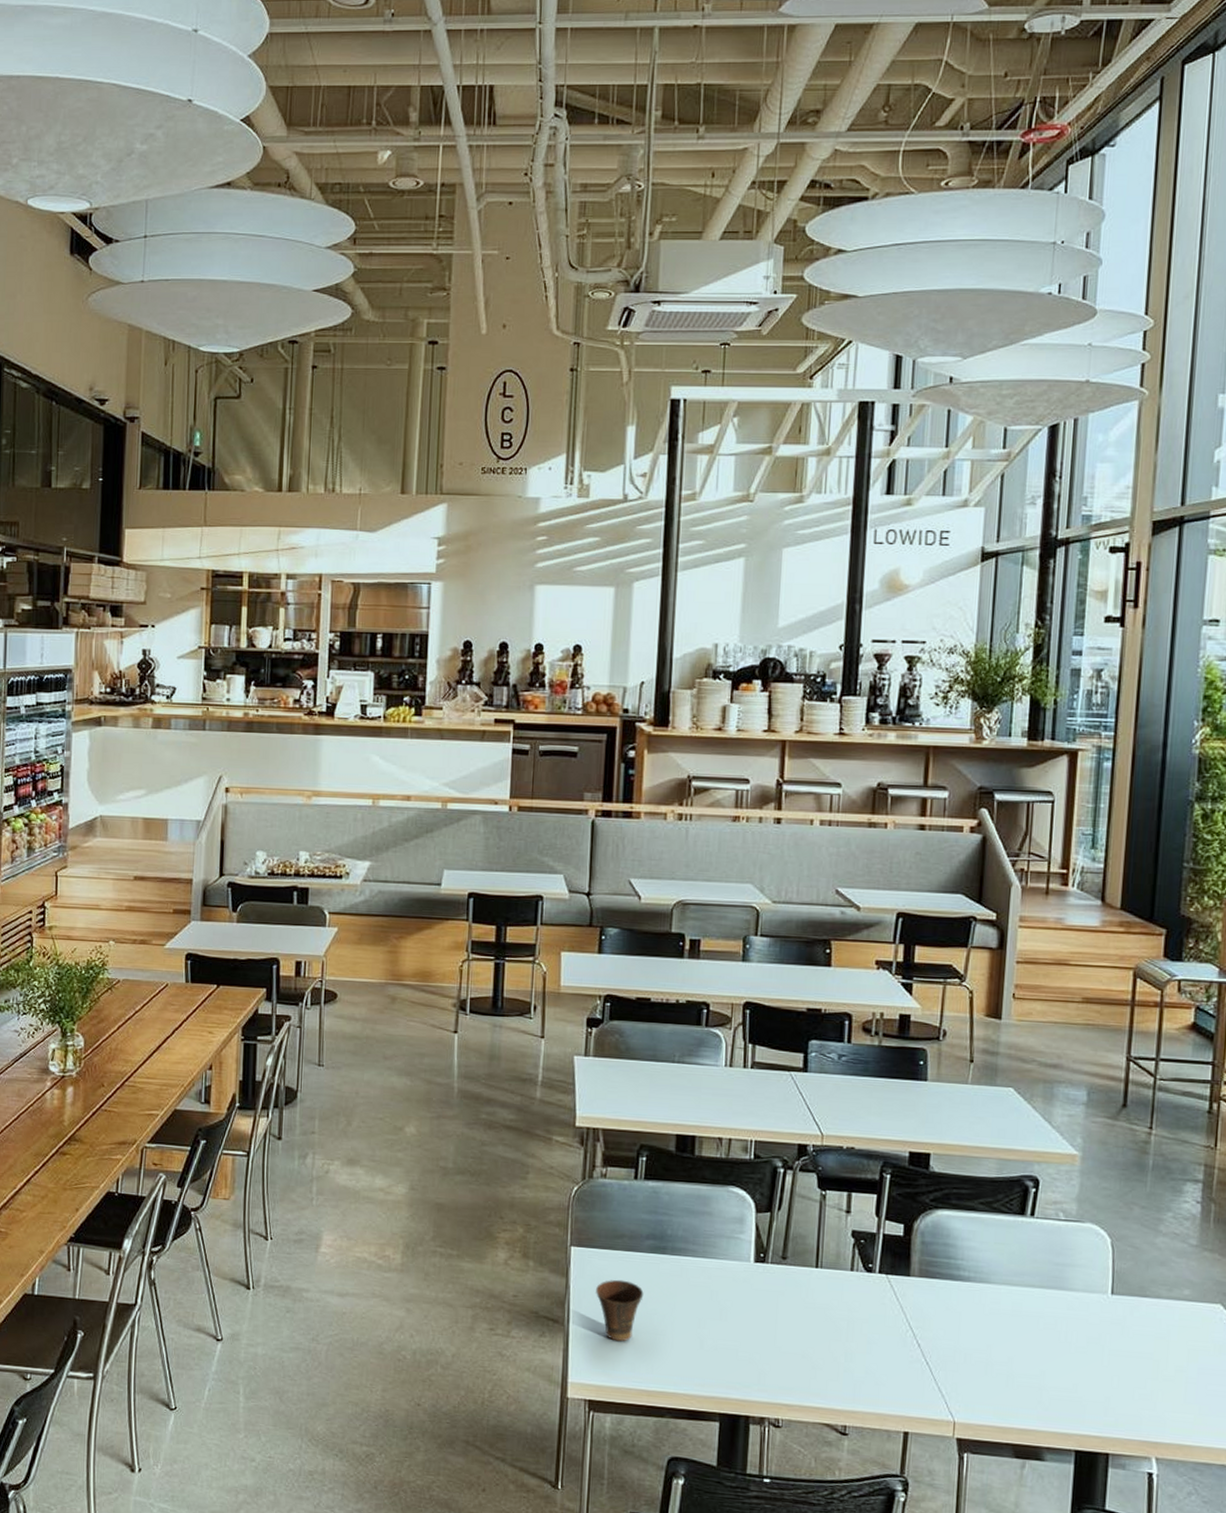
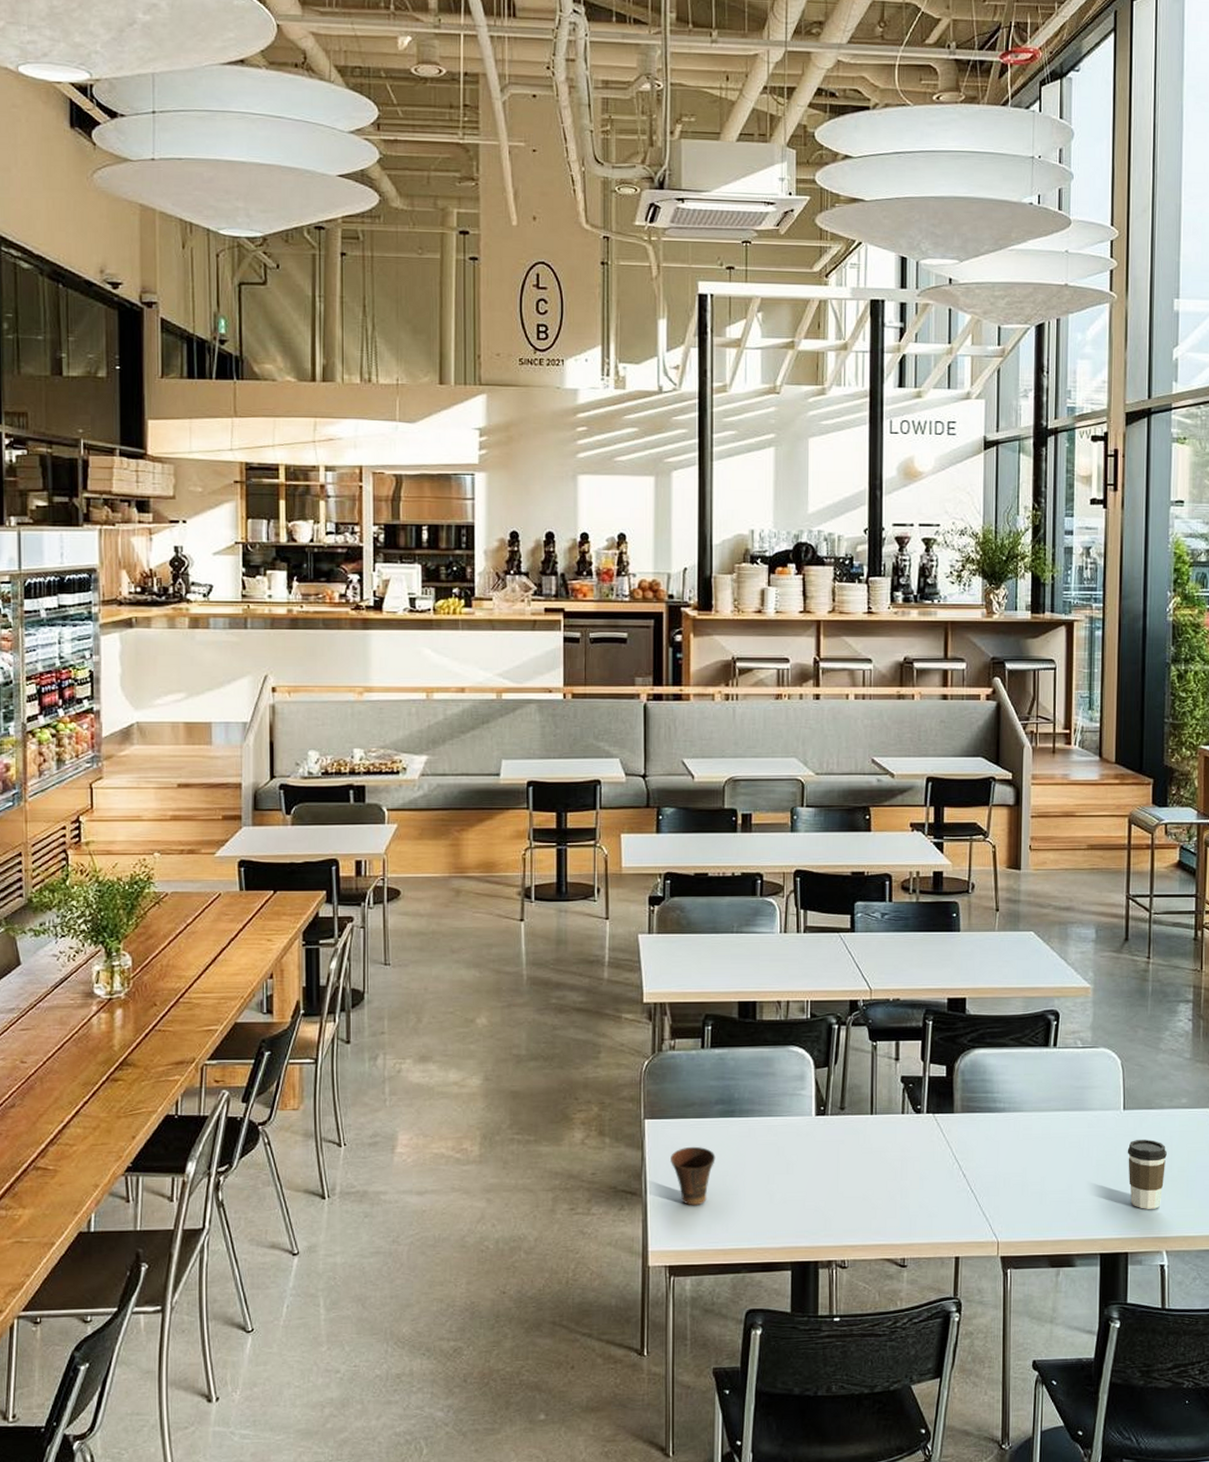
coffee cup: none [1113,1329,1162,1409] -> present [1127,1140,1167,1209]

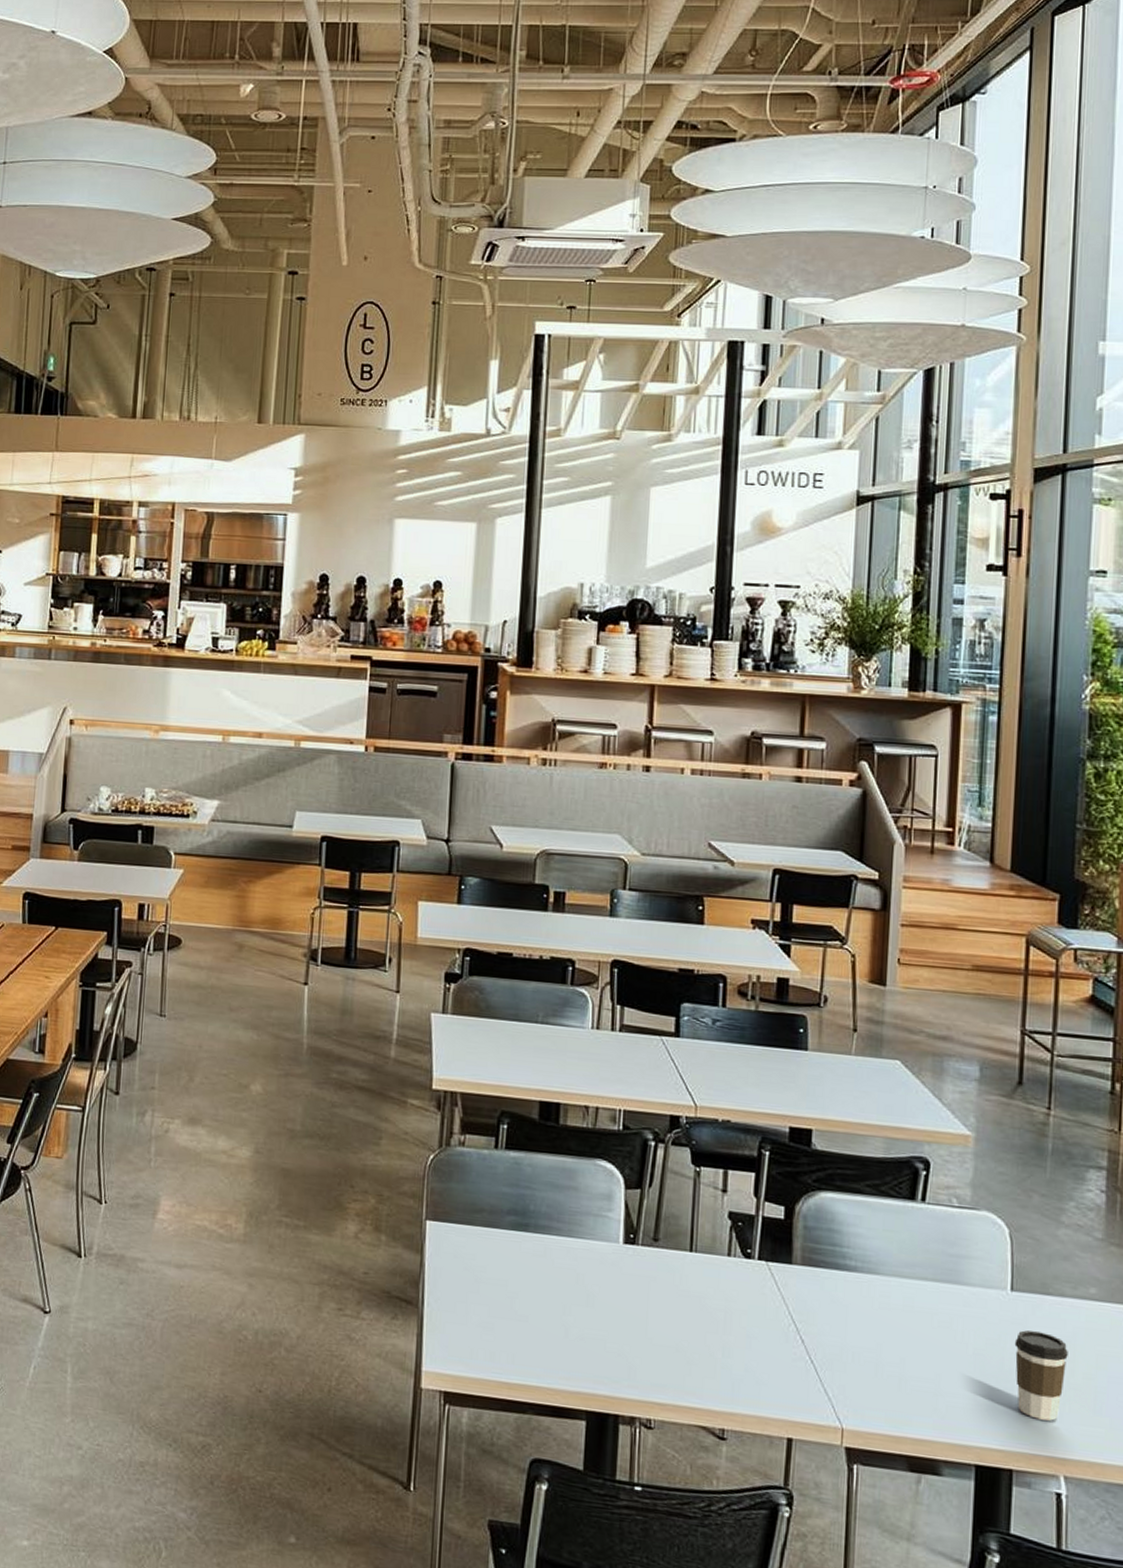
cup: present [671,1146,716,1206] -> none [453,1258,504,1328]

